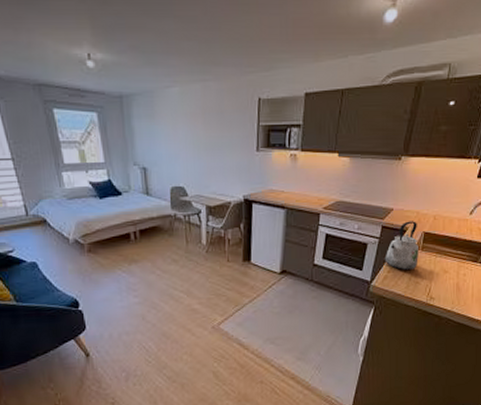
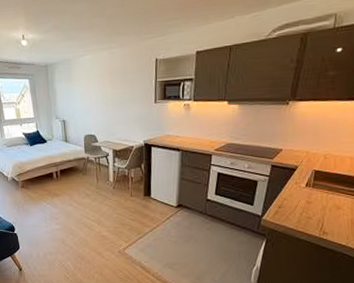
kettle: present [384,221,419,270] -> none [275,160,310,206]

